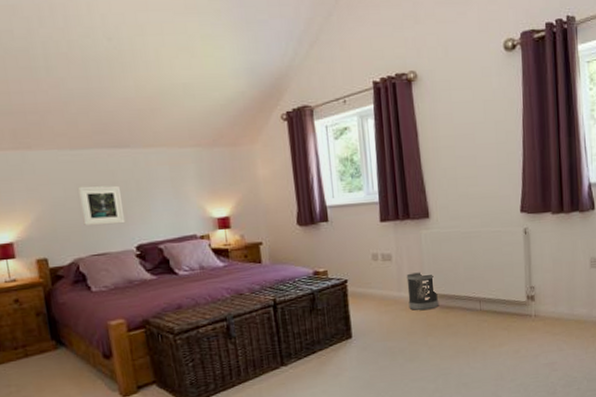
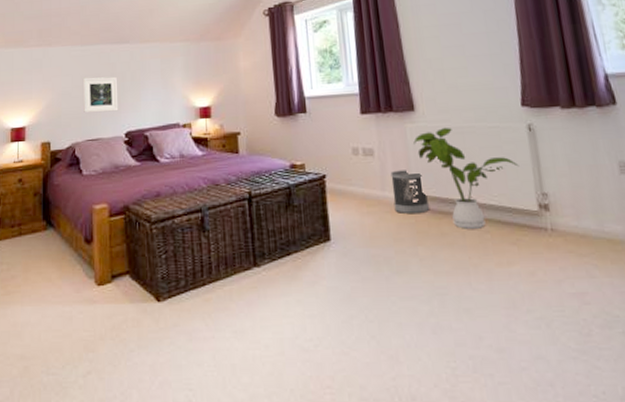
house plant: none [427,232,515,320] -> present [413,127,519,229]

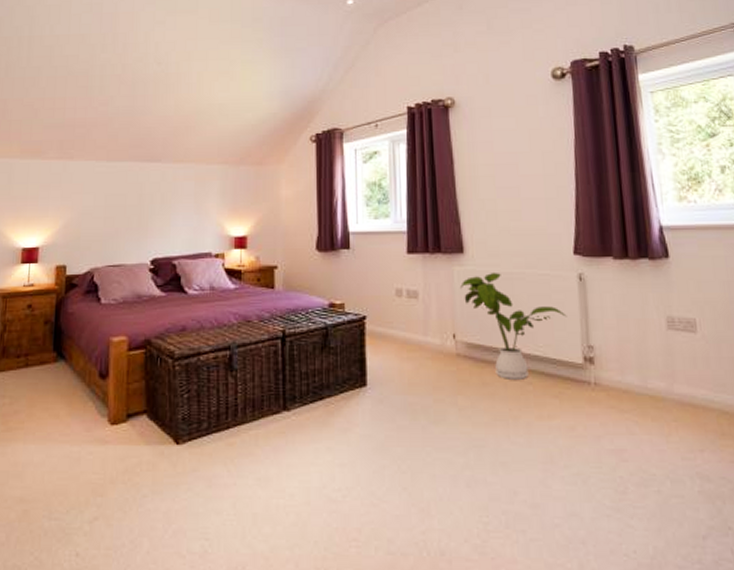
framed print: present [83,76,119,113] -> none [106,196,146,236]
wastebasket: present [390,170,430,215] -> none [434,315,473,362]

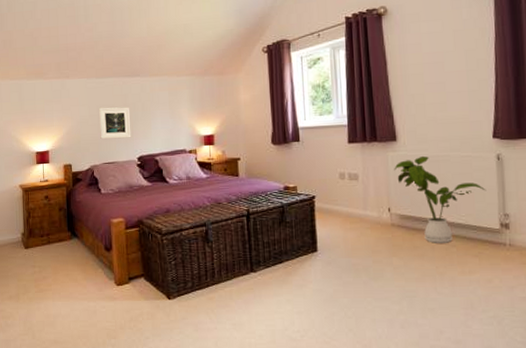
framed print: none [106,196,146,236] -> present [99,107,132,139]

